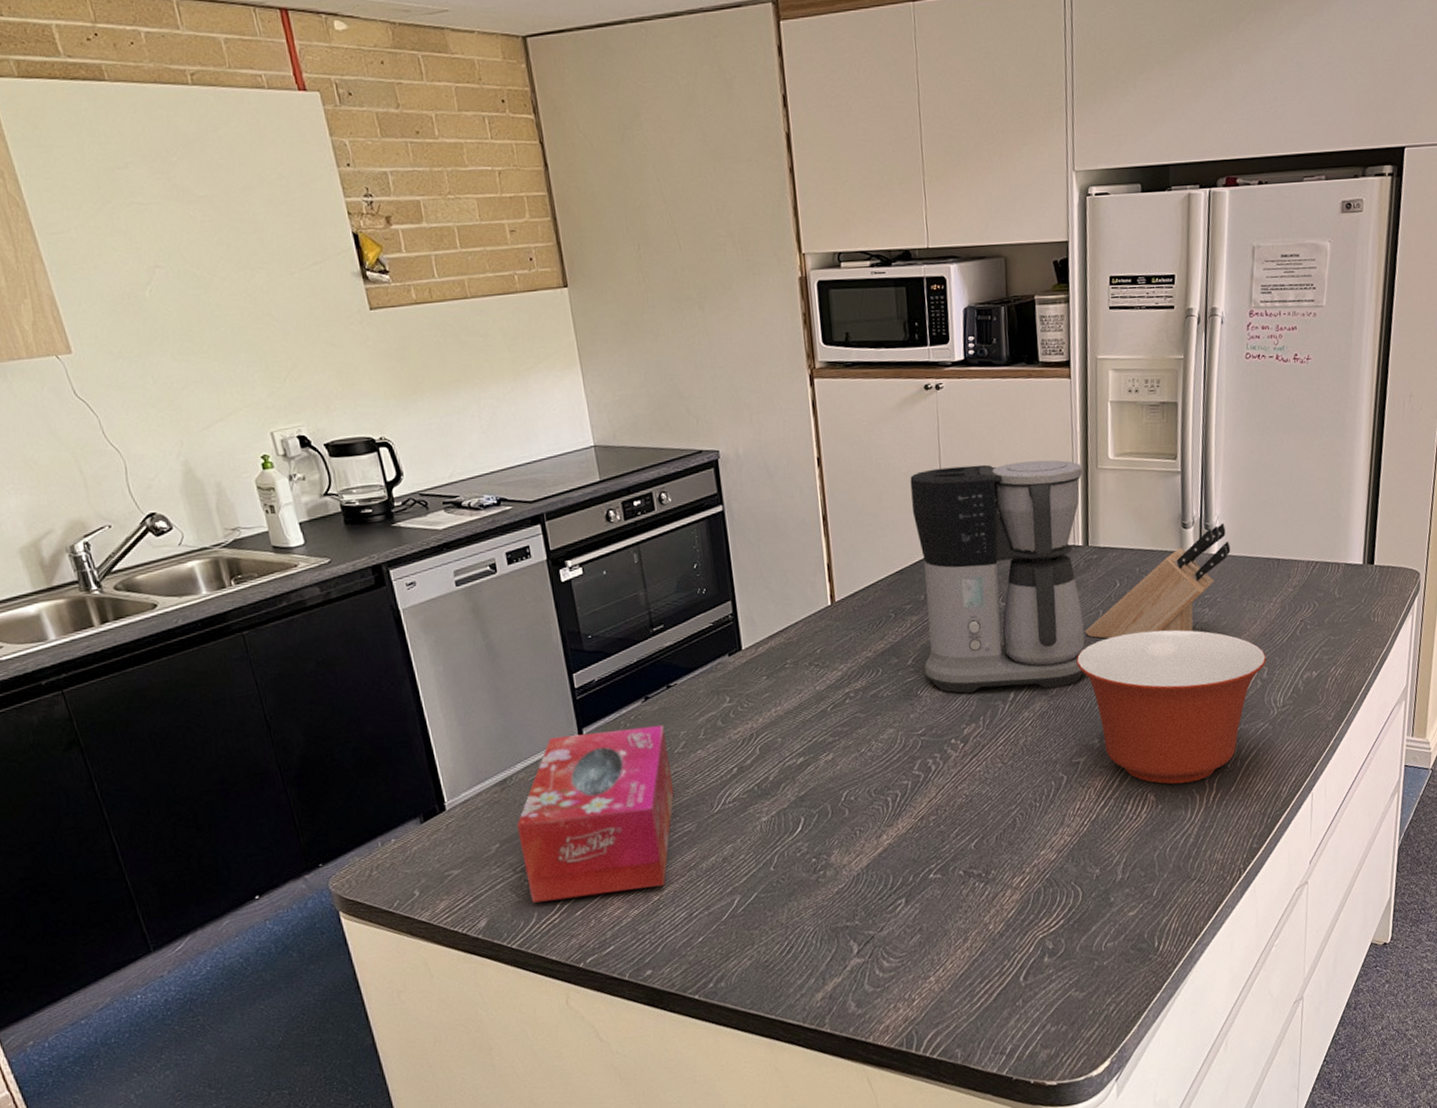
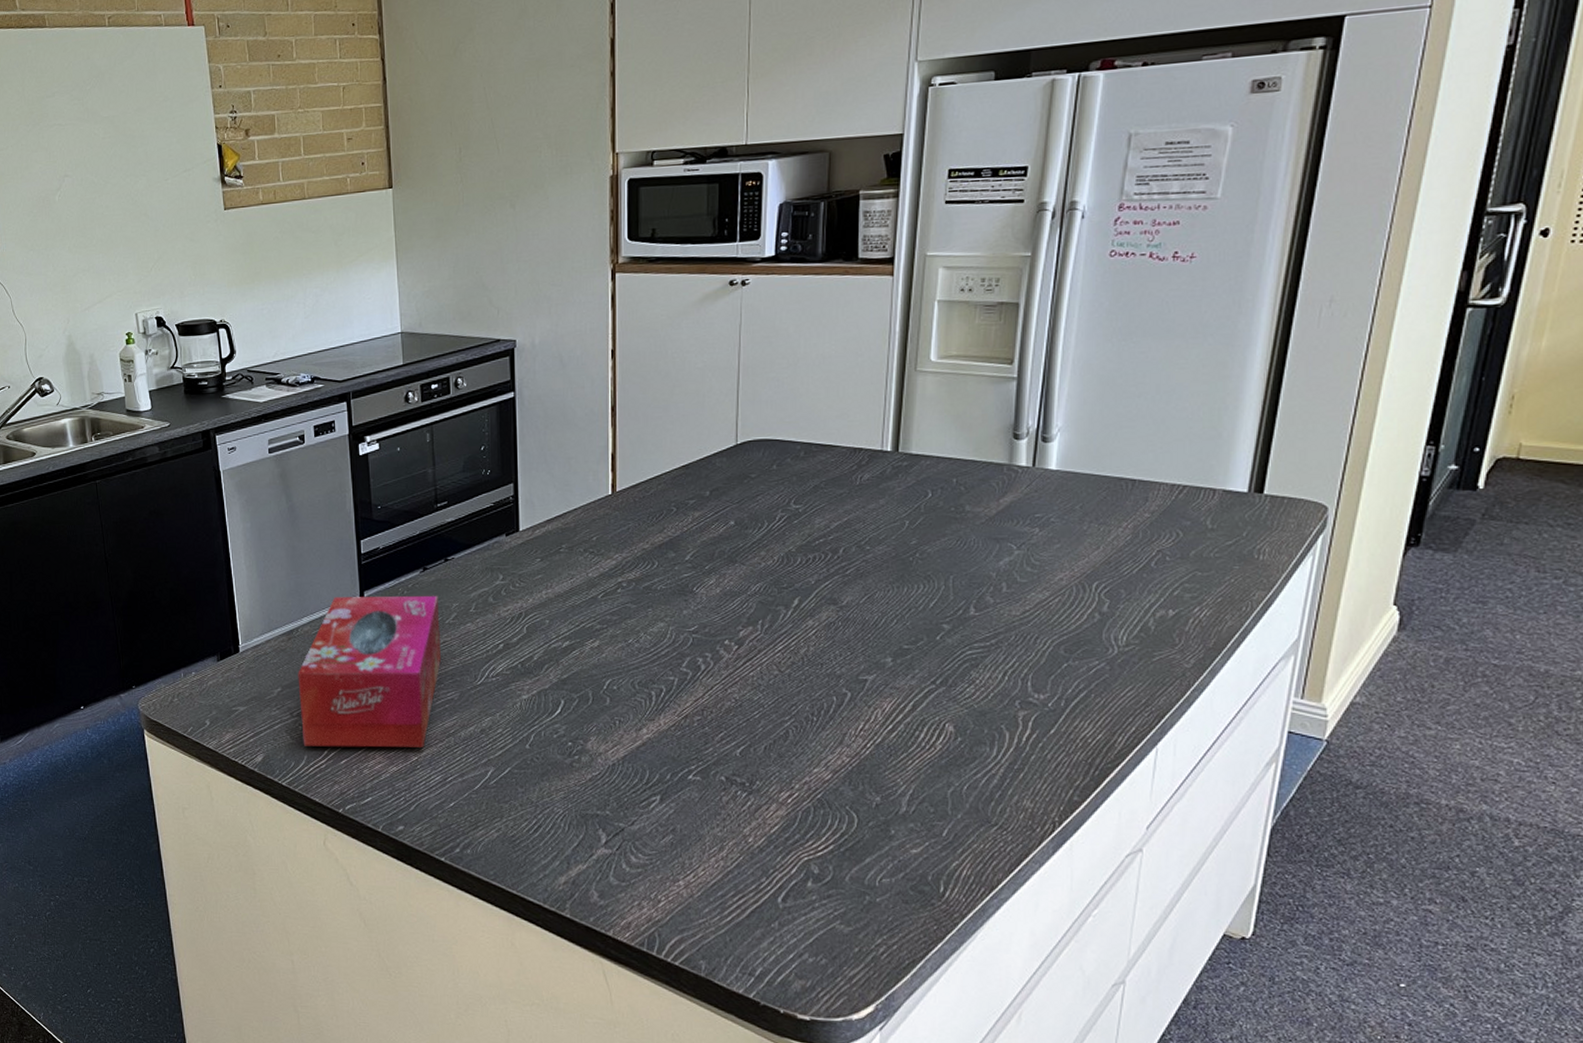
coffee maker: present [910,460,1085,693] -> none [702,360,898,597]
mixing bowl: present [1076,629,1267,785] -> none [873,547,1109,718]
knife block: present [1085,522,1231,639] -> none [886,435,1073,552]

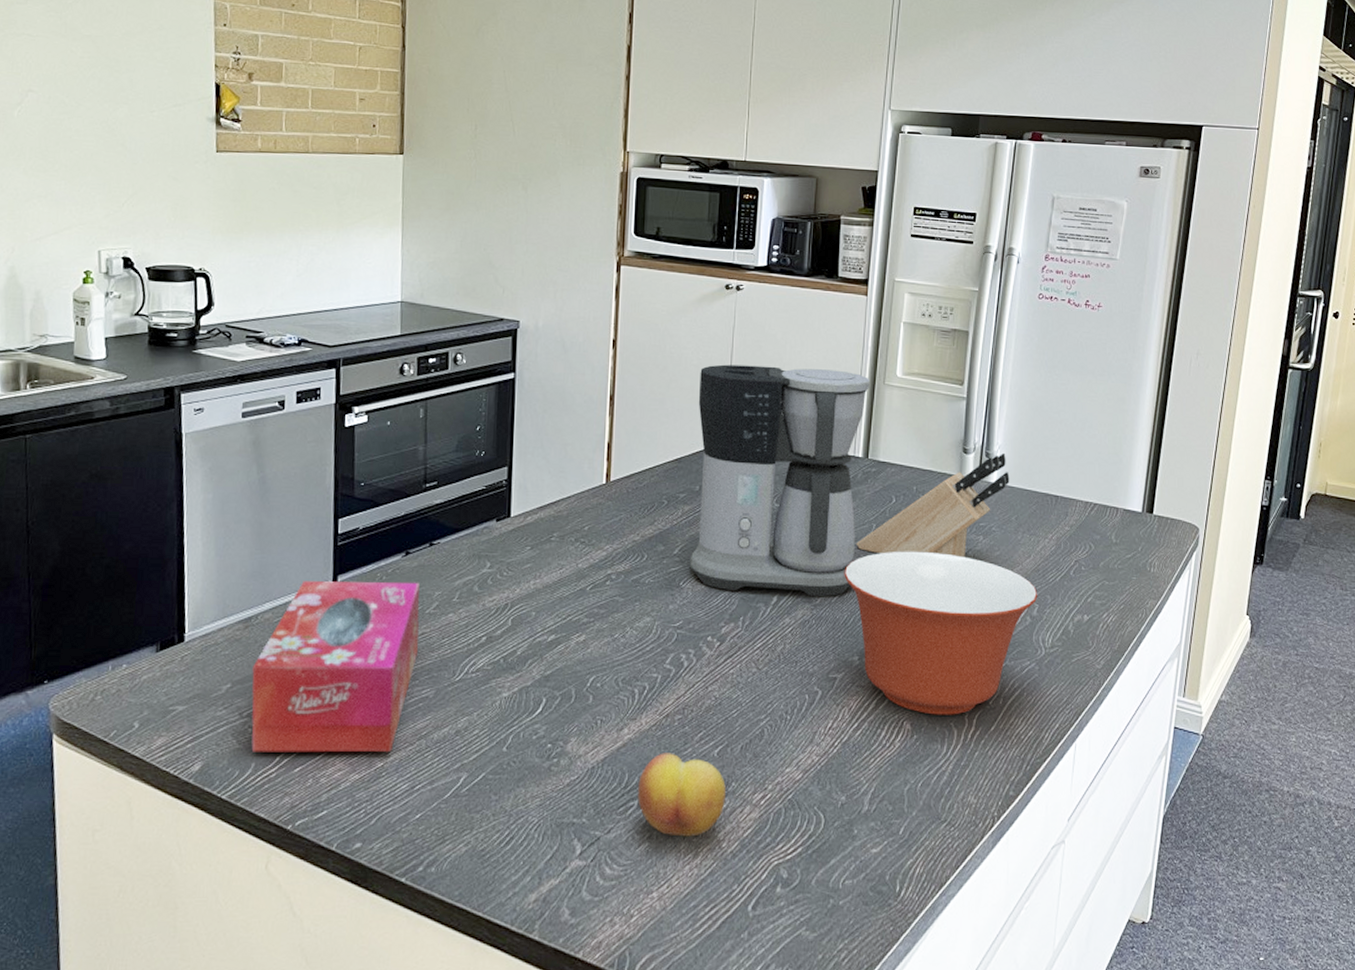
fruit: none [660,752,750,831] -> present [638,753,726,837]
coffee maker: none [702,360,898,597] -> present [689,364,869,596]
mixing bowl: none [873,547,1109,718] -> present [844,551,1038,715]
knife block: none [886,435,1073,552] -> present [856,452,1010,558]

